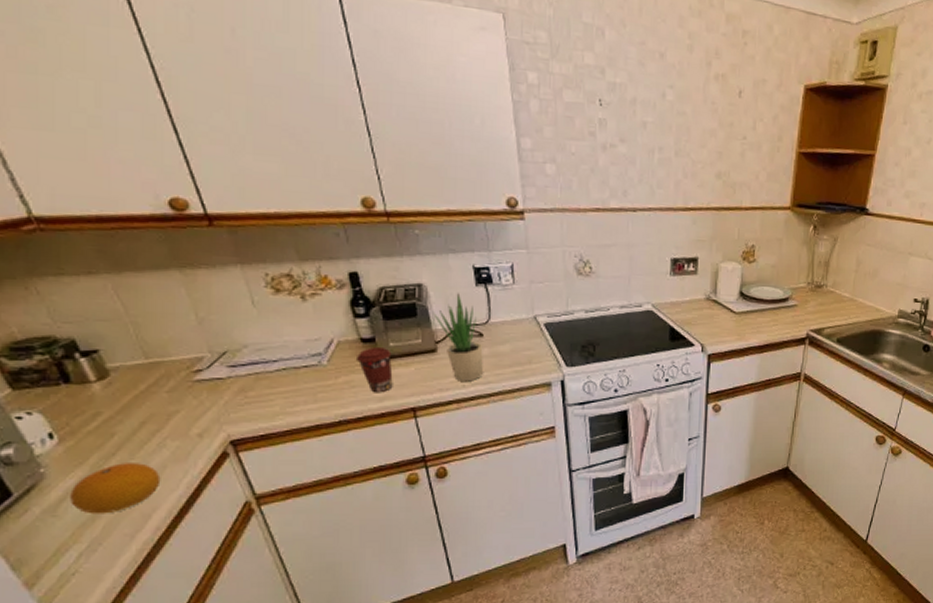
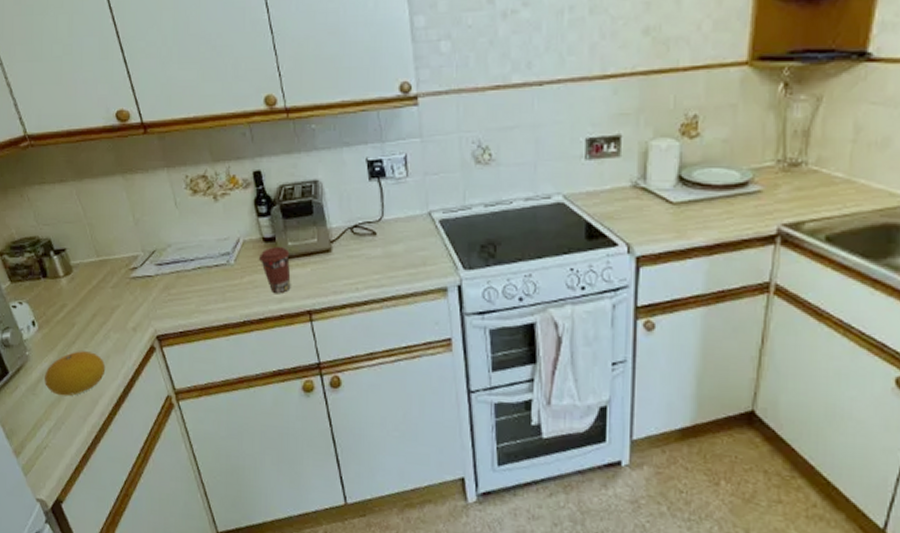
potted plant: present [433,293,483,382] -> none [328,189,376,284]

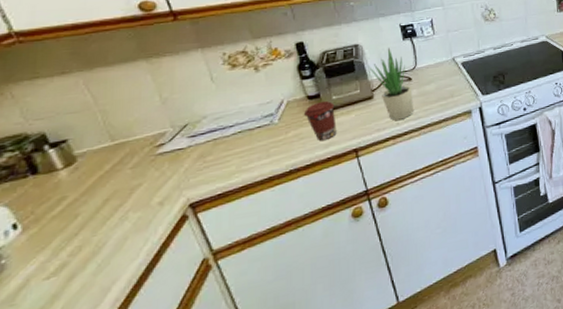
fruit: present [45,351,106,396] -> none [30,238,122,298]
potted plant: none [328,189,376,284] -> present [369,48,413,121]

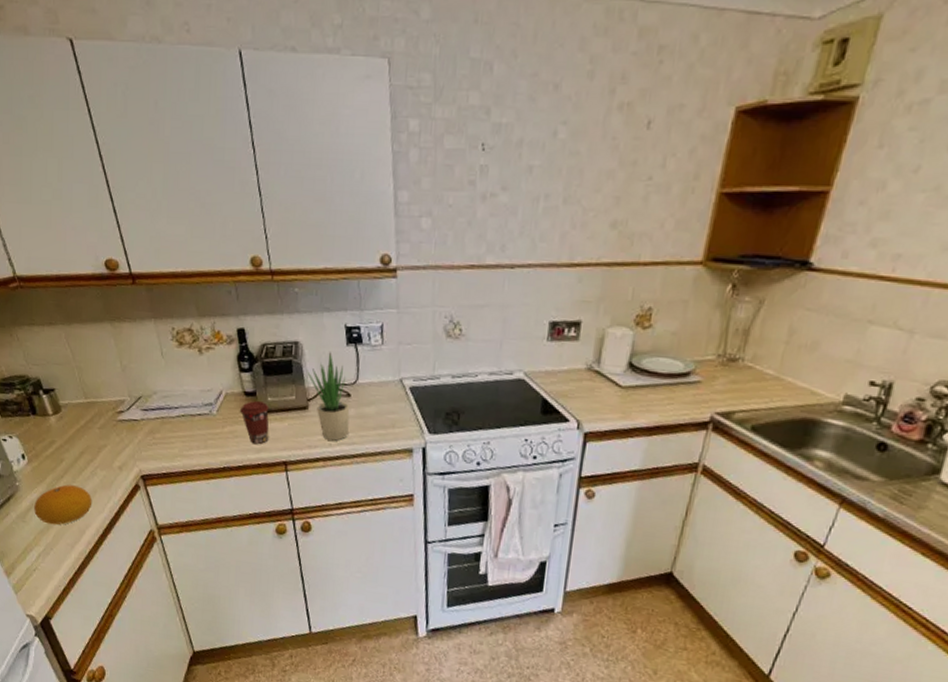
fruit: none [30,238,122,298] -> present [34,484,93,525]

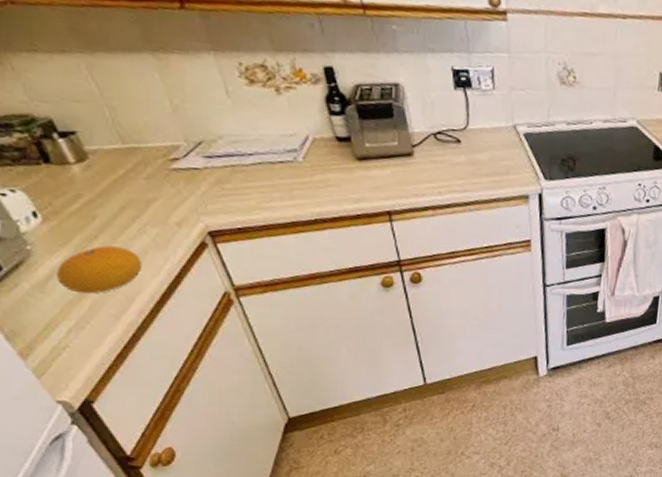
coffee cup: present [239,400,269,445] -> none [331,146,369,194]
potted plant: present [307,352,350,441] -> none [410,96,461,189]

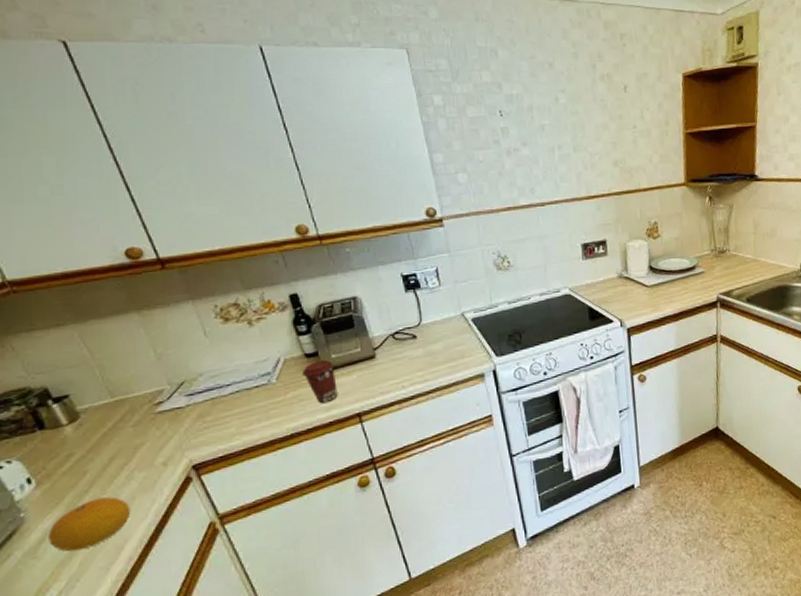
coffee cup: none [331,146,369,194] -> present [301,359,338,404]

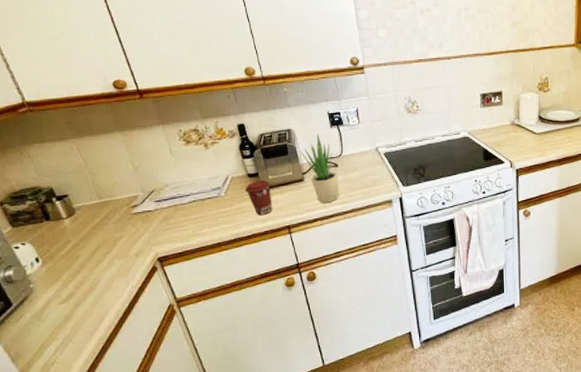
fruit: present [49,497,131,552] -> none [50,277,111,318]
potted plant: none [369,301,420,383] -> present [300,134,339,203]

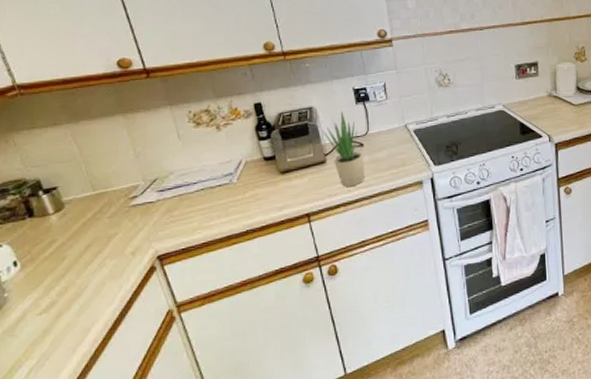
coffee cup: present [244,179,273,216] -> none [259,162,290,204]

